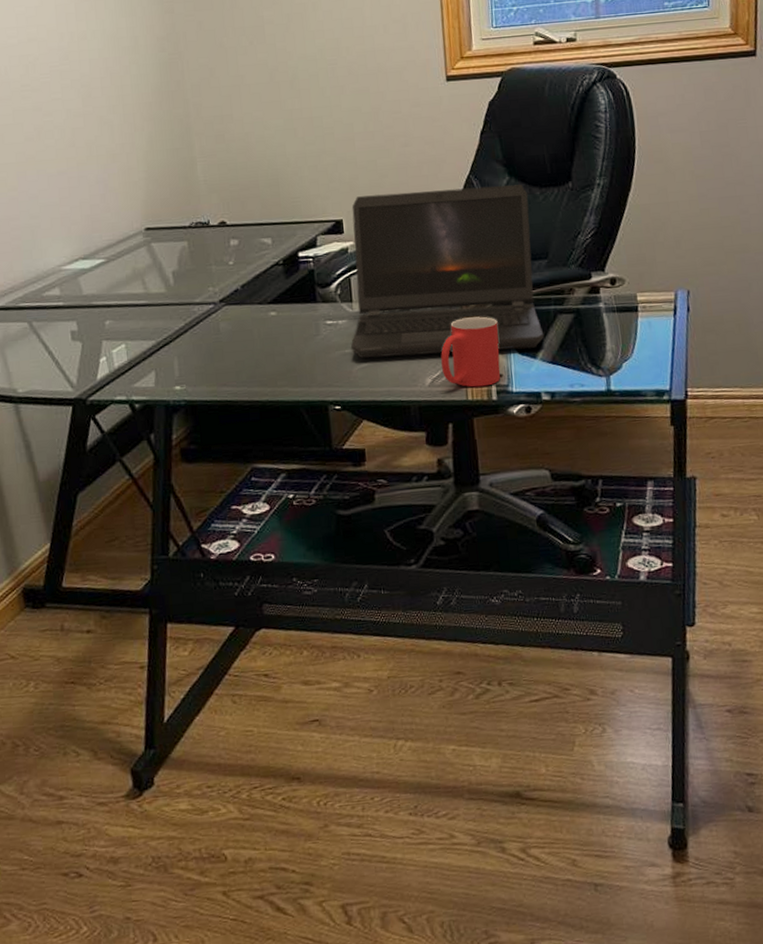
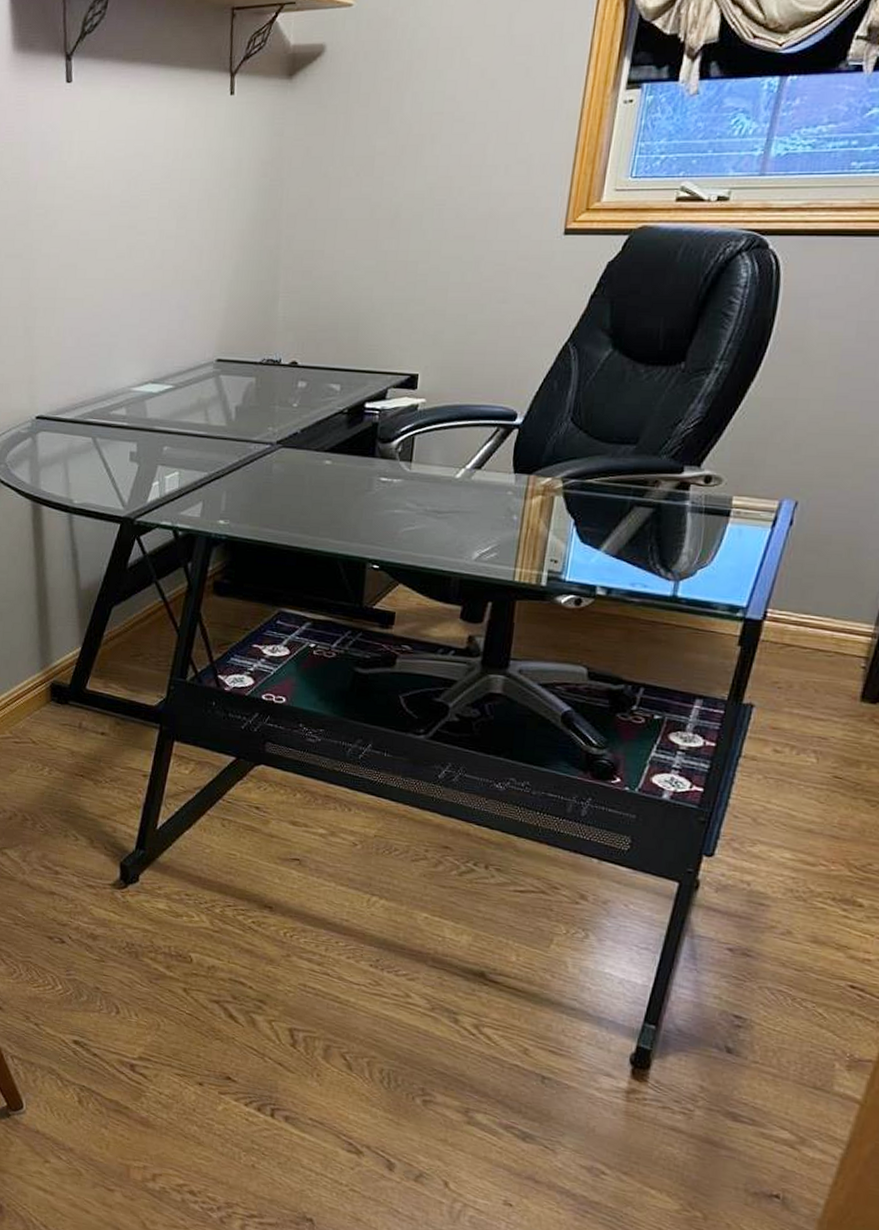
laptop computer: present [350,184,545,359] -> none [400,352,631,538]
mug: present [441,316,501,388] -> none [493,495,565,570]

